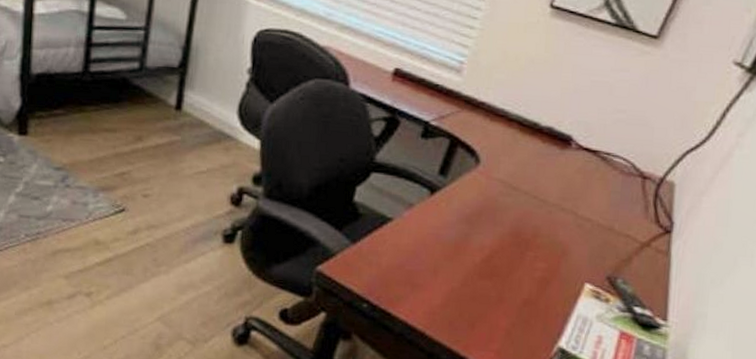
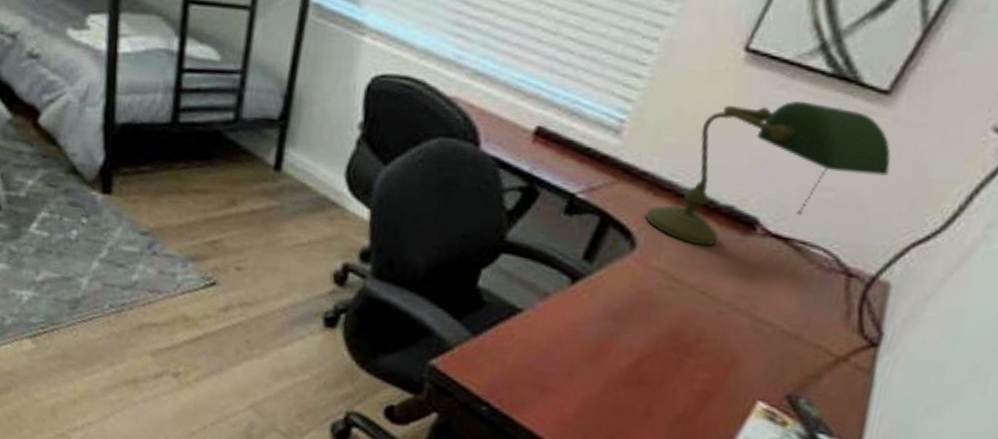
desk lamp: none [486,44,665,160] -> present [645,100,891,246]

